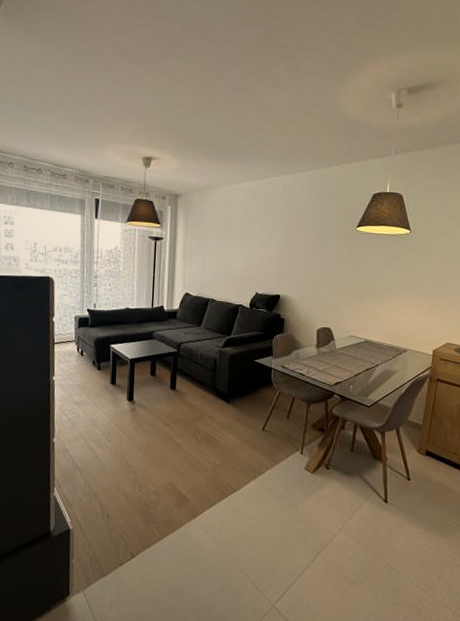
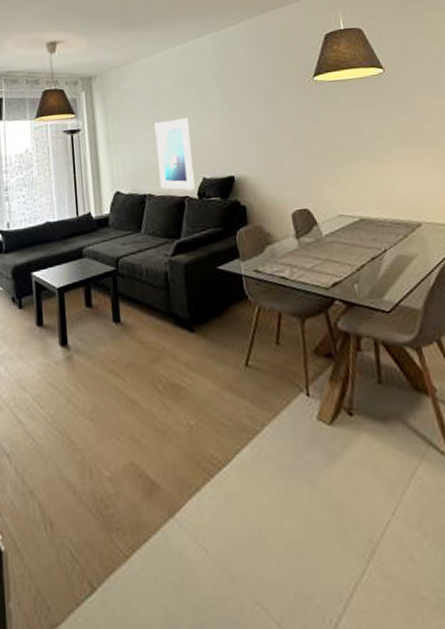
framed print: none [222,242,253,300] -> present [154,118,195,190]

